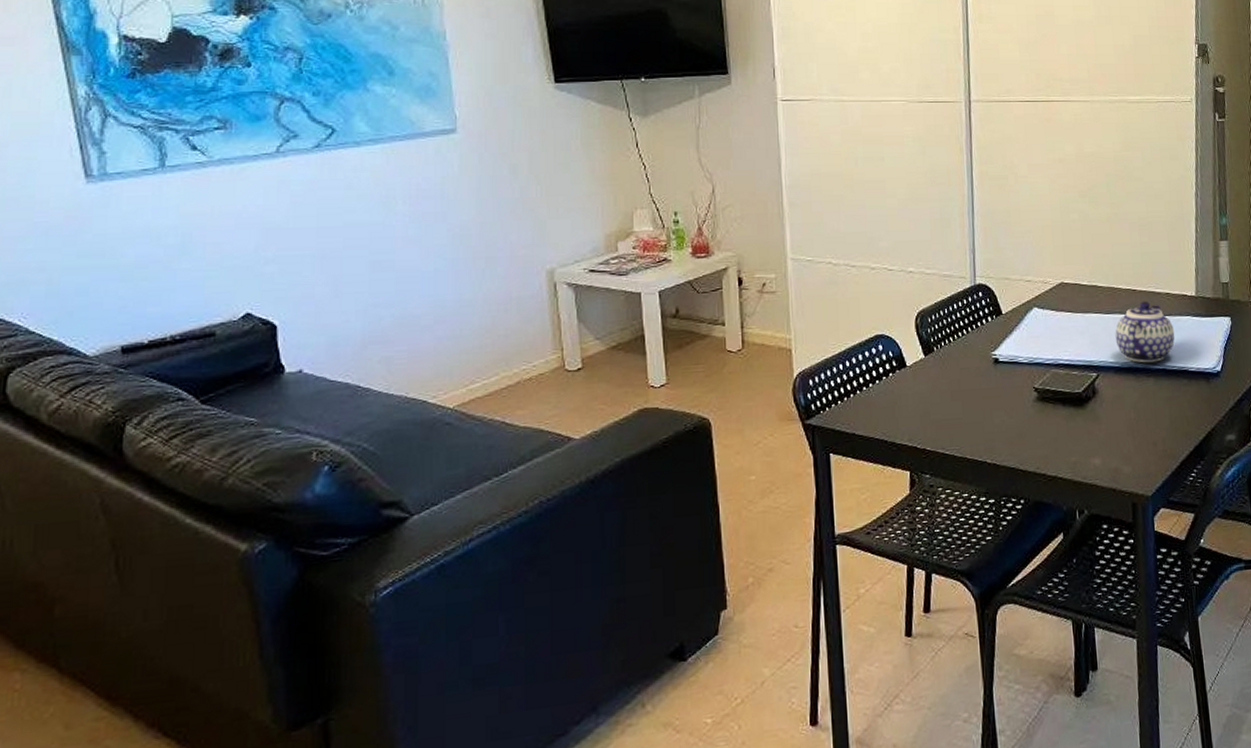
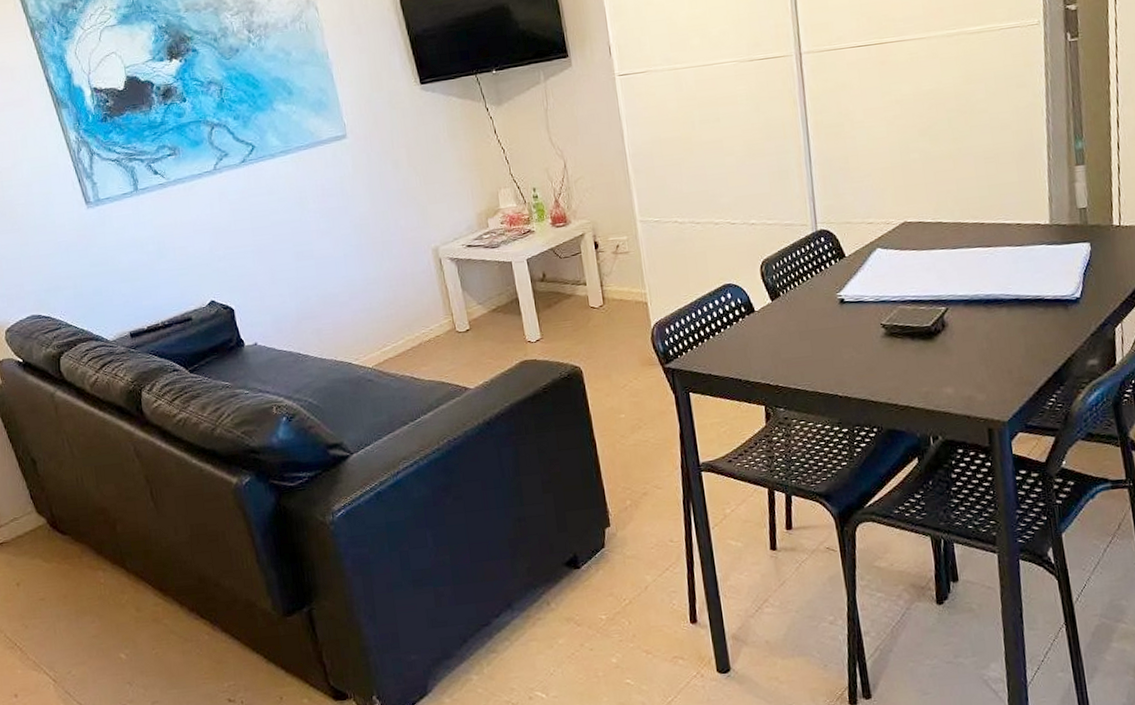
teapot: present [1115,301,1175,363] -> none [963,233,1029,294]

